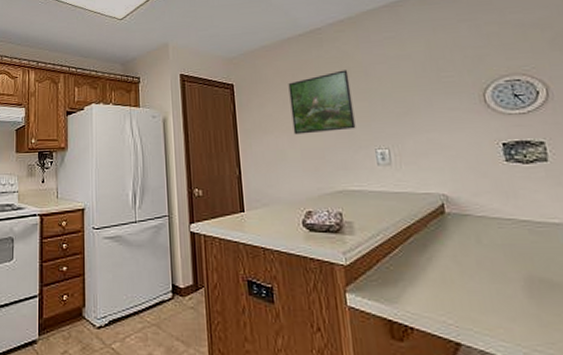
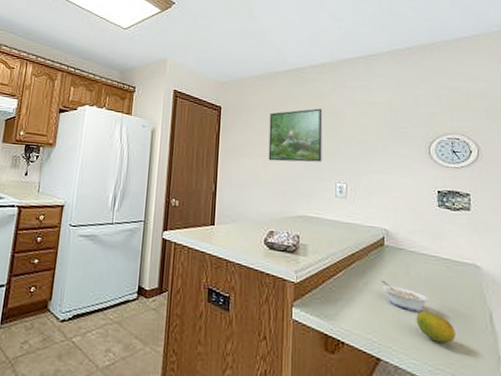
legume: none [448,252,512,286] -> present [381,280,430,313]
fruit: none [497,283,553,321] -> present [416,310,456,344]

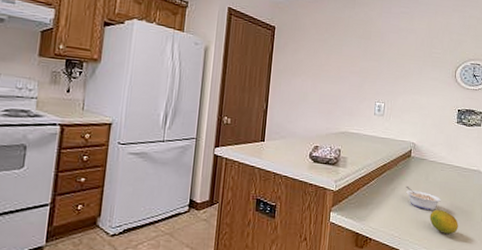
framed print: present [268,108,323,162] -> none [317,32,369,83]

